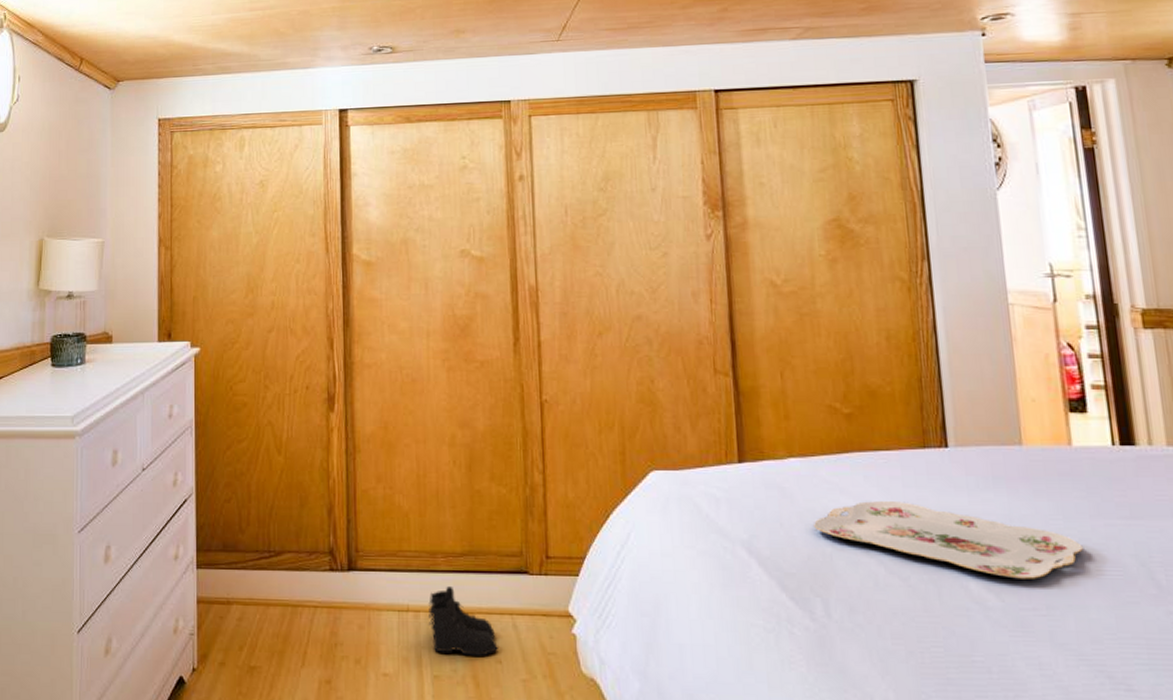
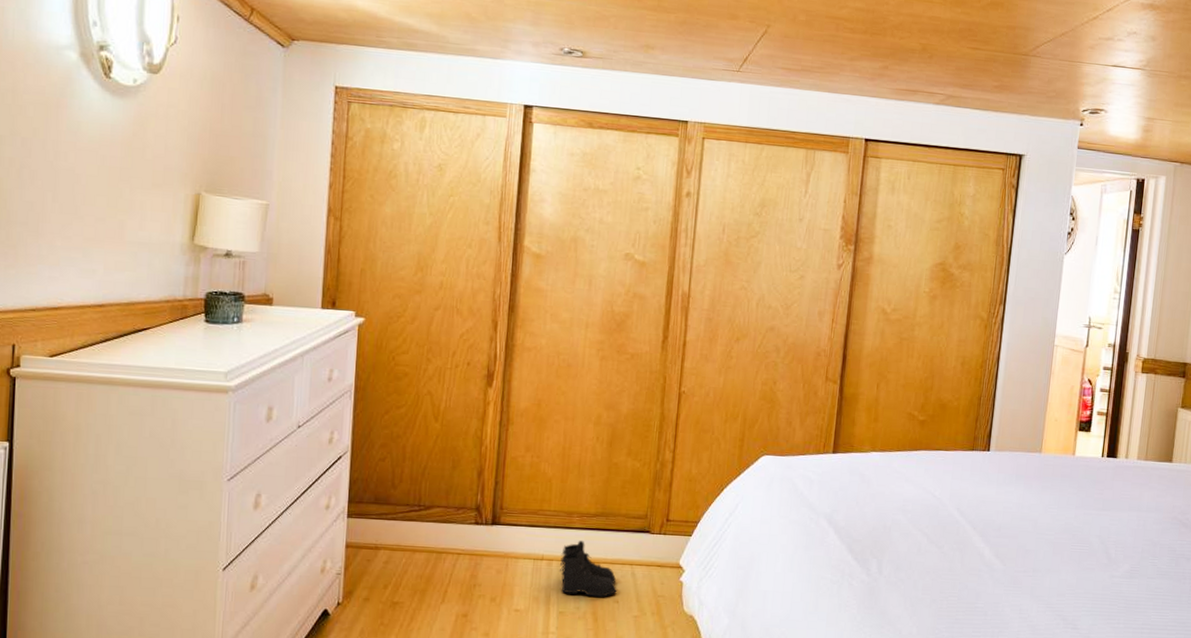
serving tray: present [814,501,1083,579] -> none [881,488,1066,550]

